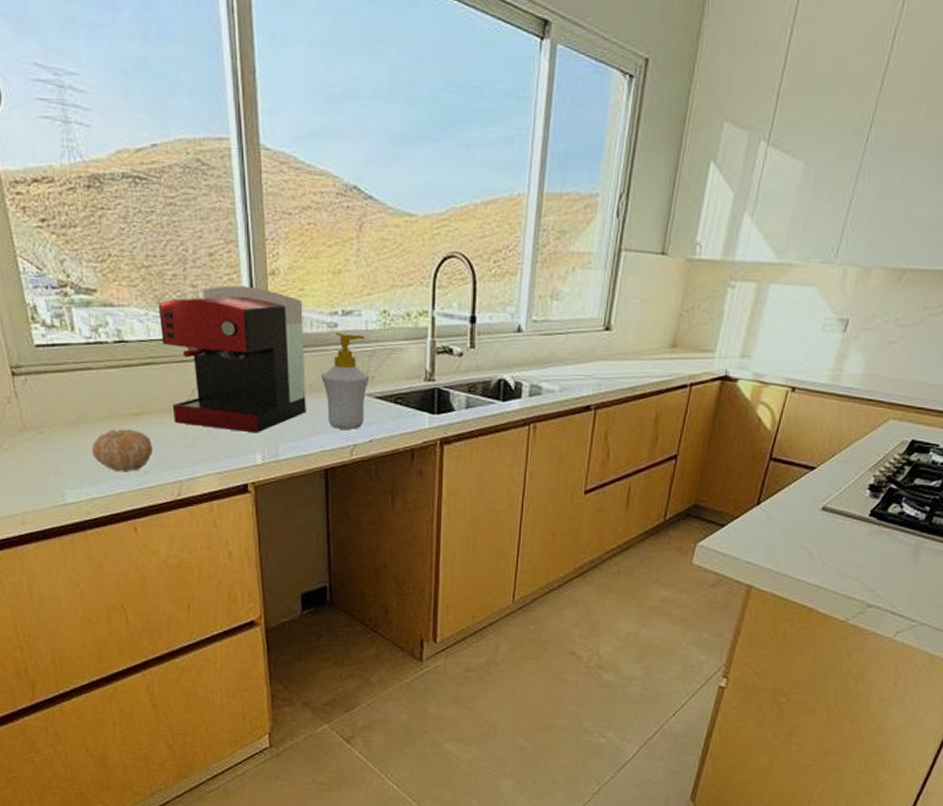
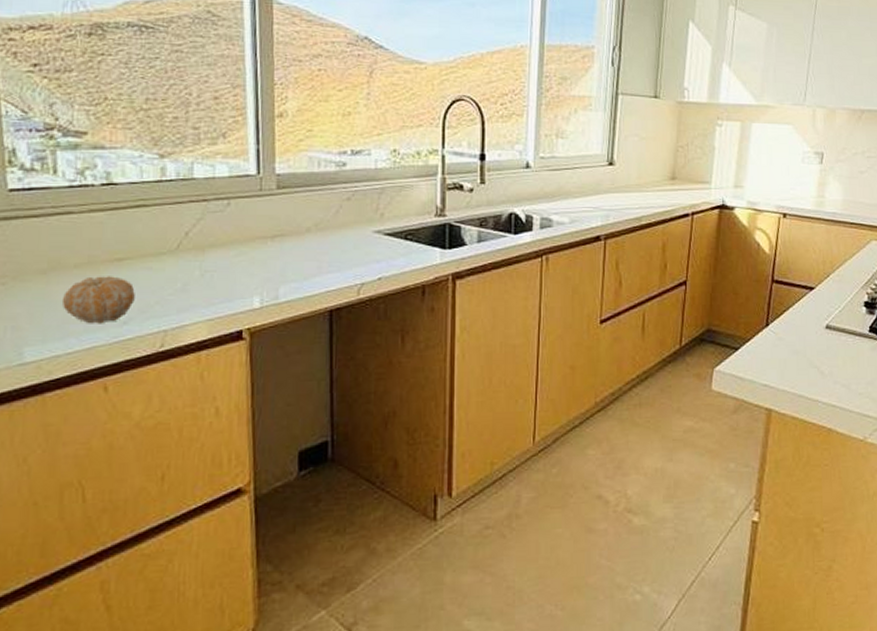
coffee maker: present [158,285,306,433] -> none [154,127,312,275]
soap bottle: present [320,332,370,429] -> none [327,171,379,267]

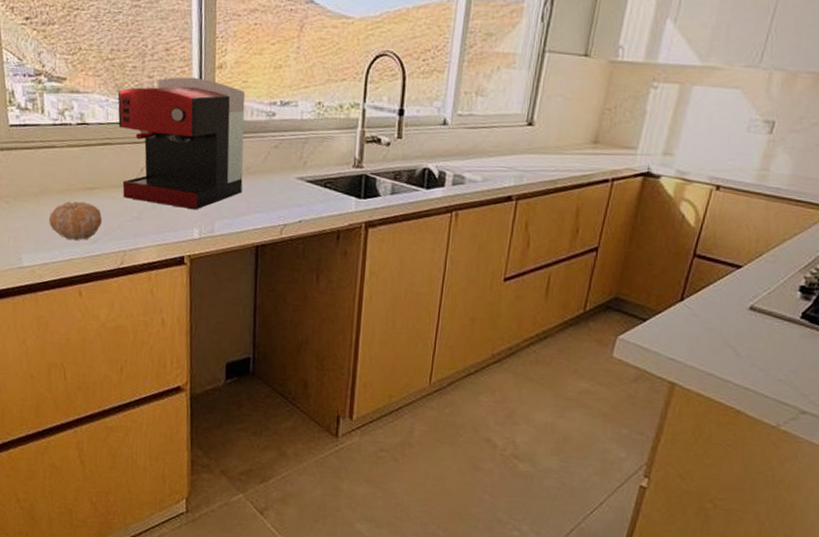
coffee maker: none [154,127,312,275] -> present [117,77,246,210]

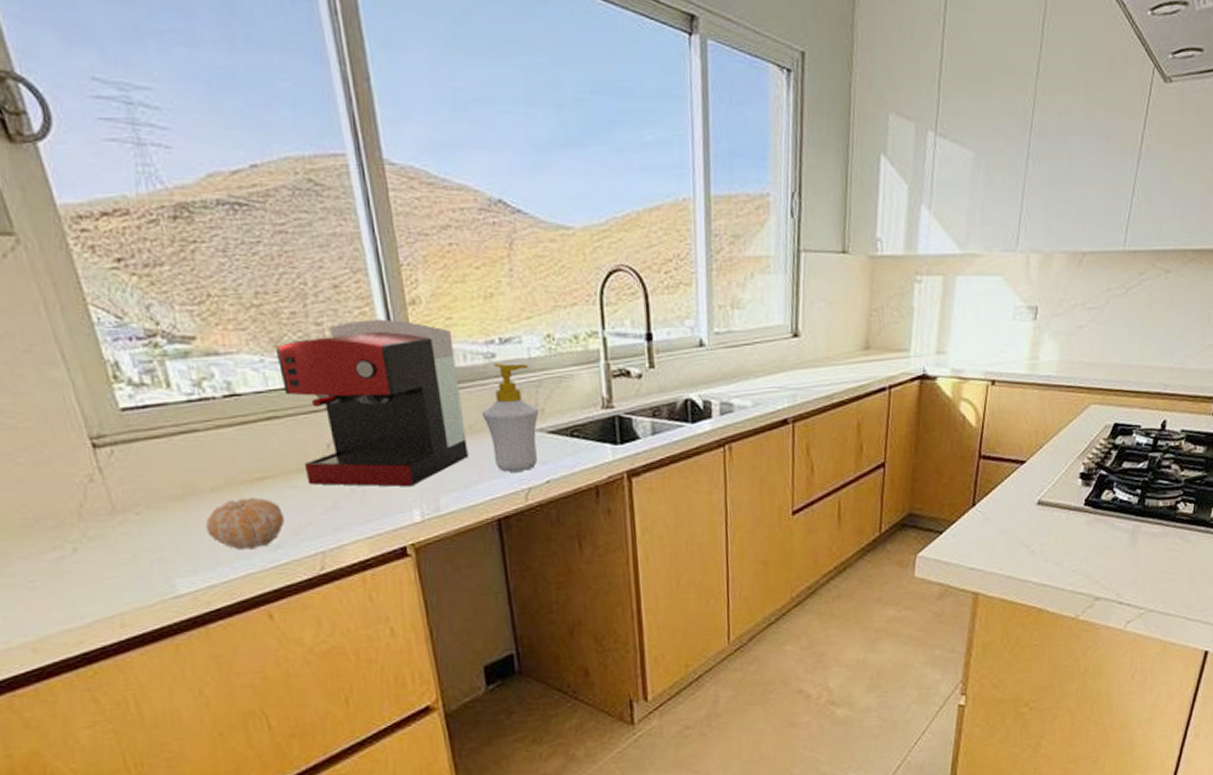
soap bottle: none [257,120,303,210] -> present [481,362,539,472]

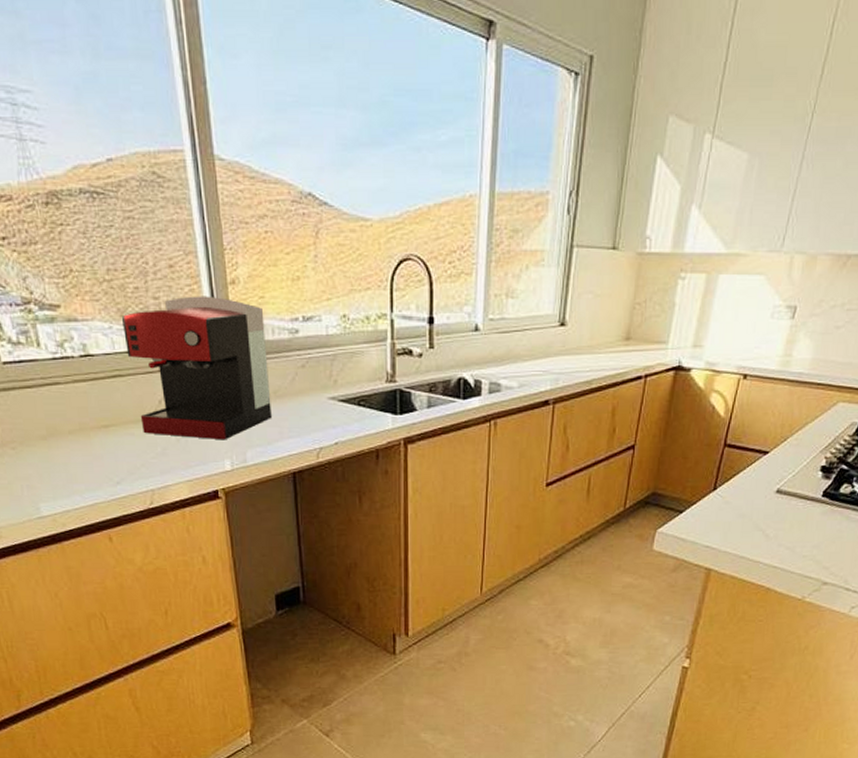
fruit: present [205,497,284,550] -> none [63,441,124,484]
soap bottle: present [481,362,539,472] -> none [284,338,333,433]

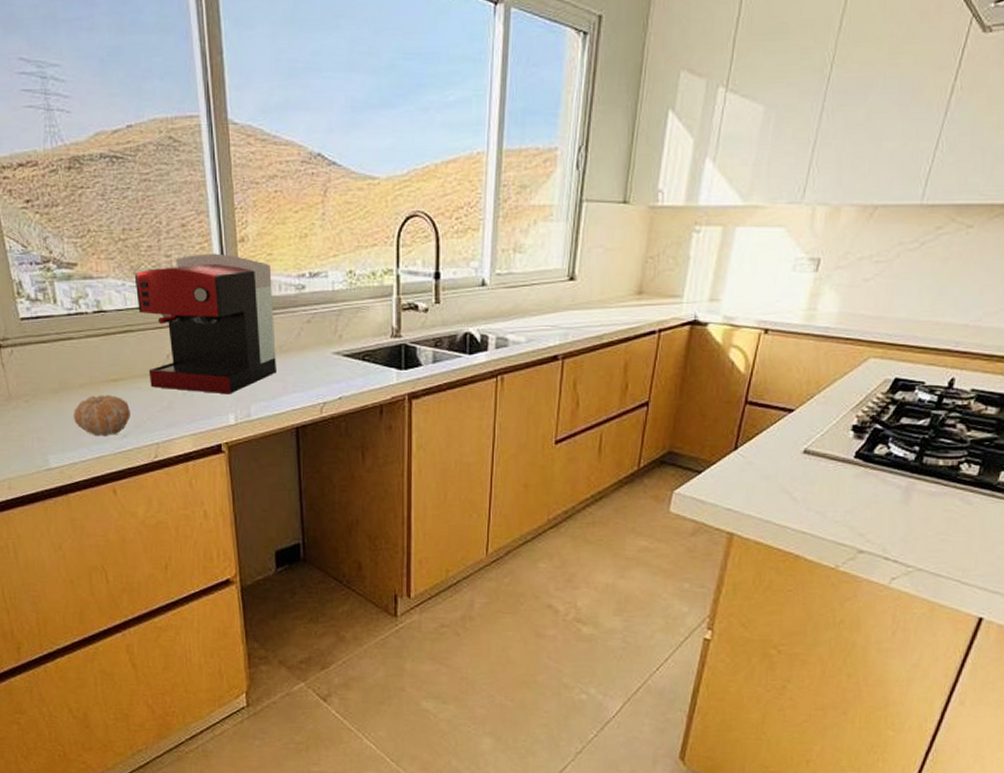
fruit: none [63,441,124,484] -> present [73,395,130,437]

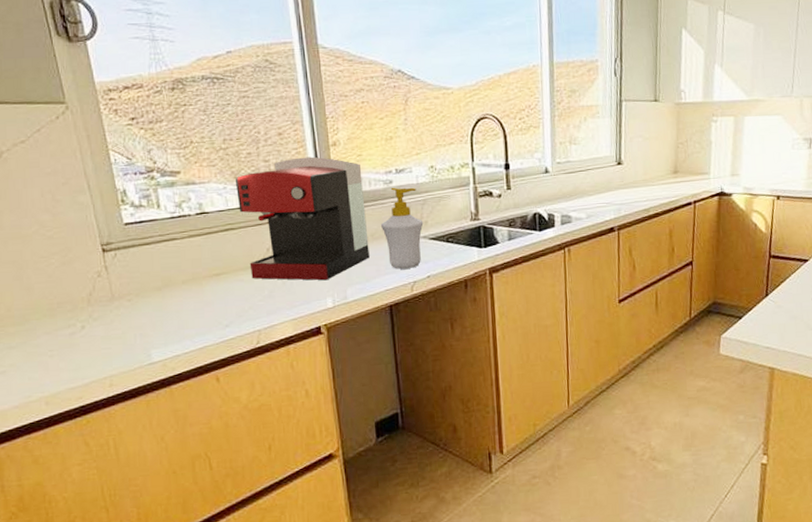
fruit: present [73,395,130,437] -> none [176,288,233,328]
soap bottle: none [289,293,338,387] -> present [380,187,424,269]

